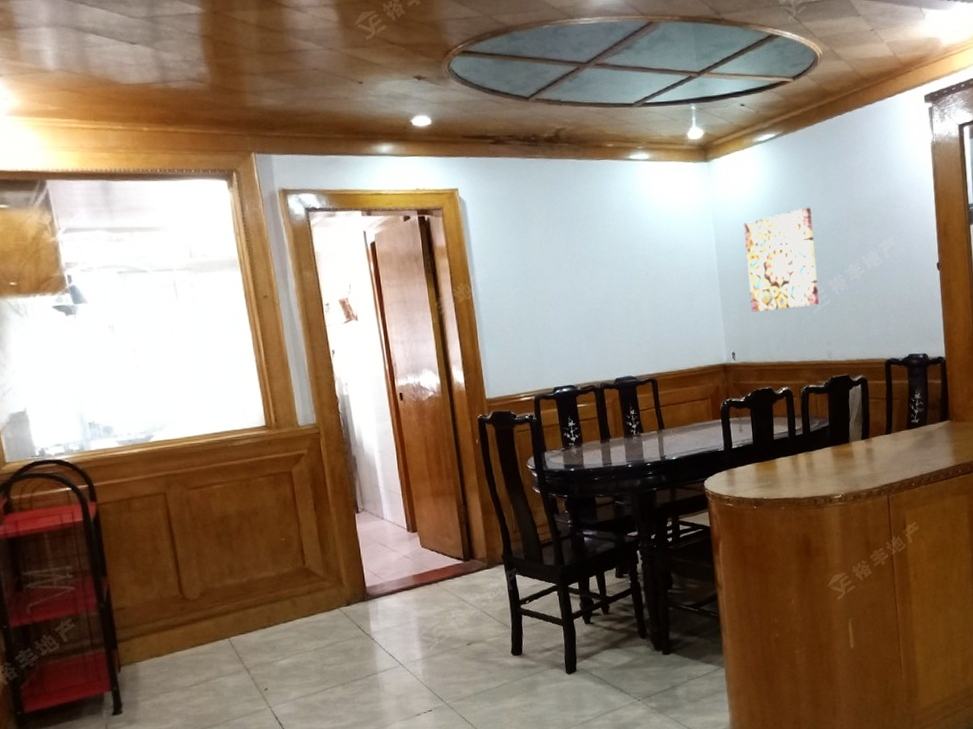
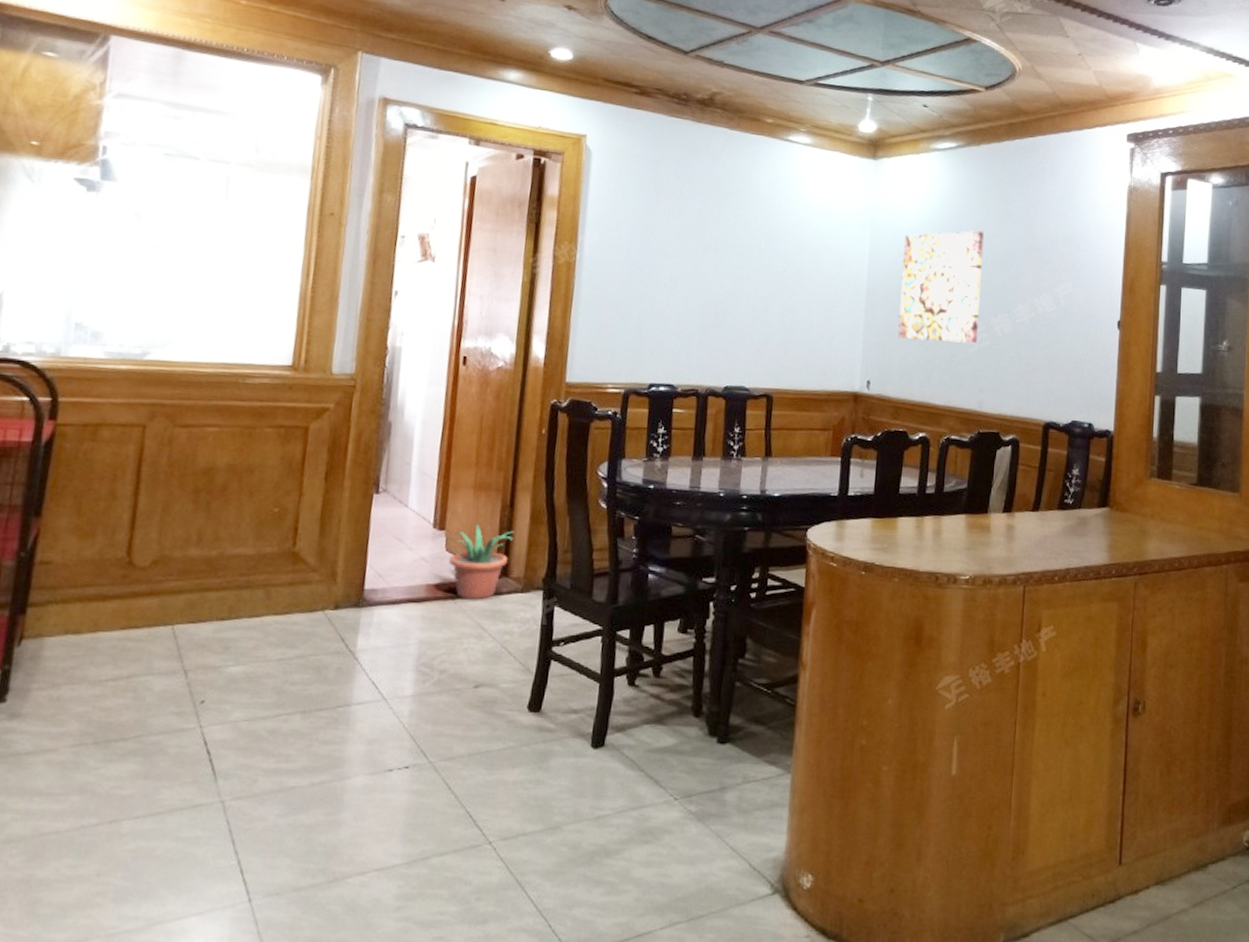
potted plant: none [425,522,472,581] -> present [449,524,514,600]

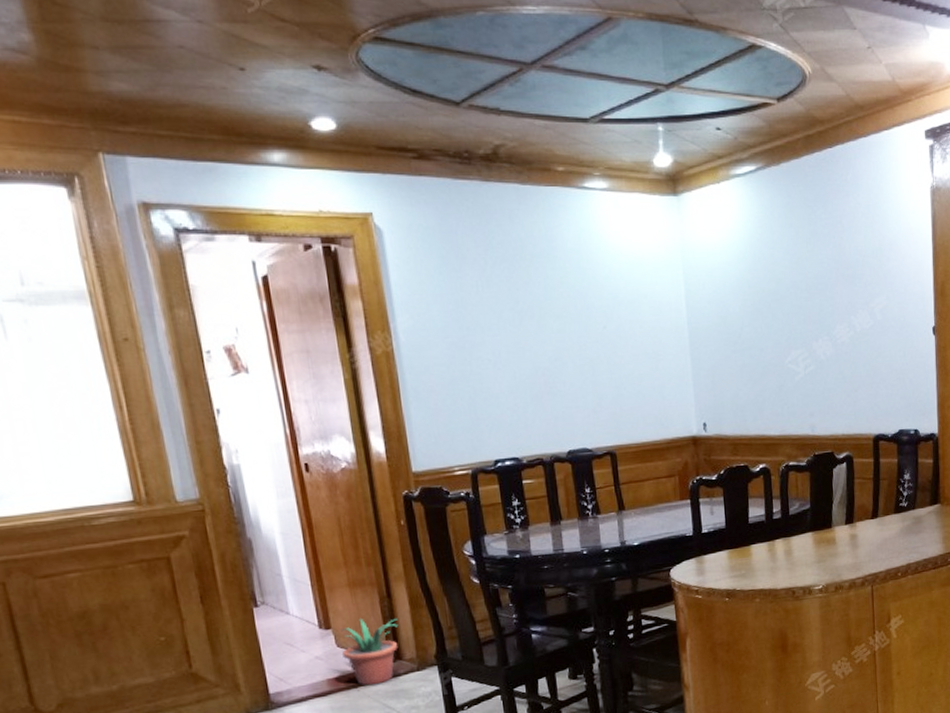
wall art: present [898,230,984,344] -> none [717,255,803,377]

